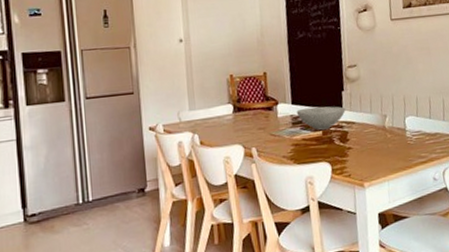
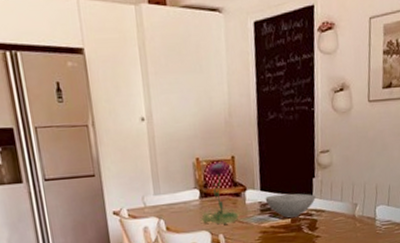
flower: none [233,76,273,138] -> present [200,160,240,224]

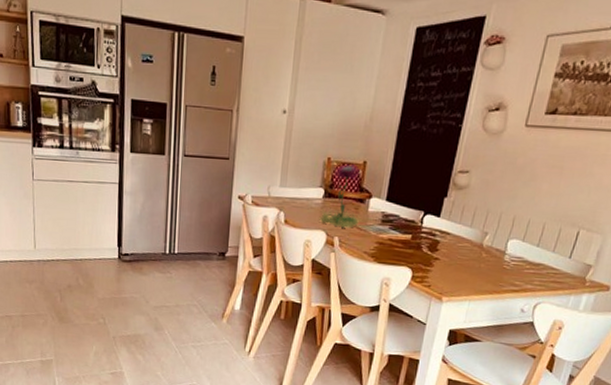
bowl: present [265,193,316,218] -> none [389,207,443,235]

